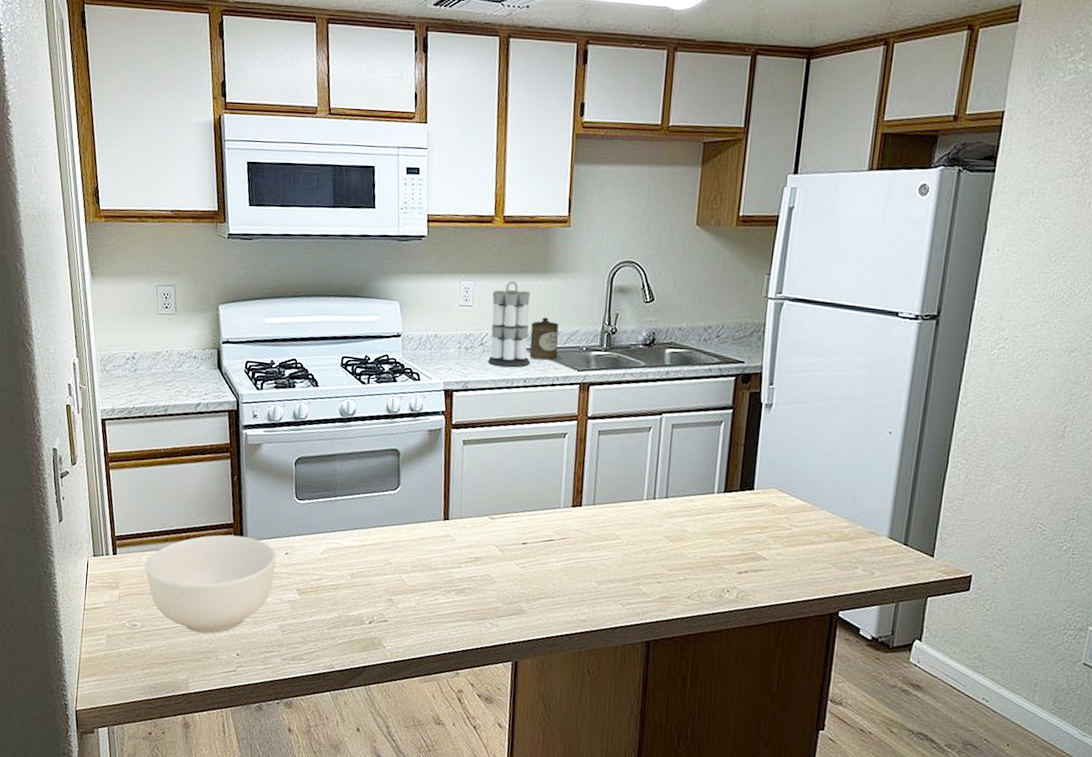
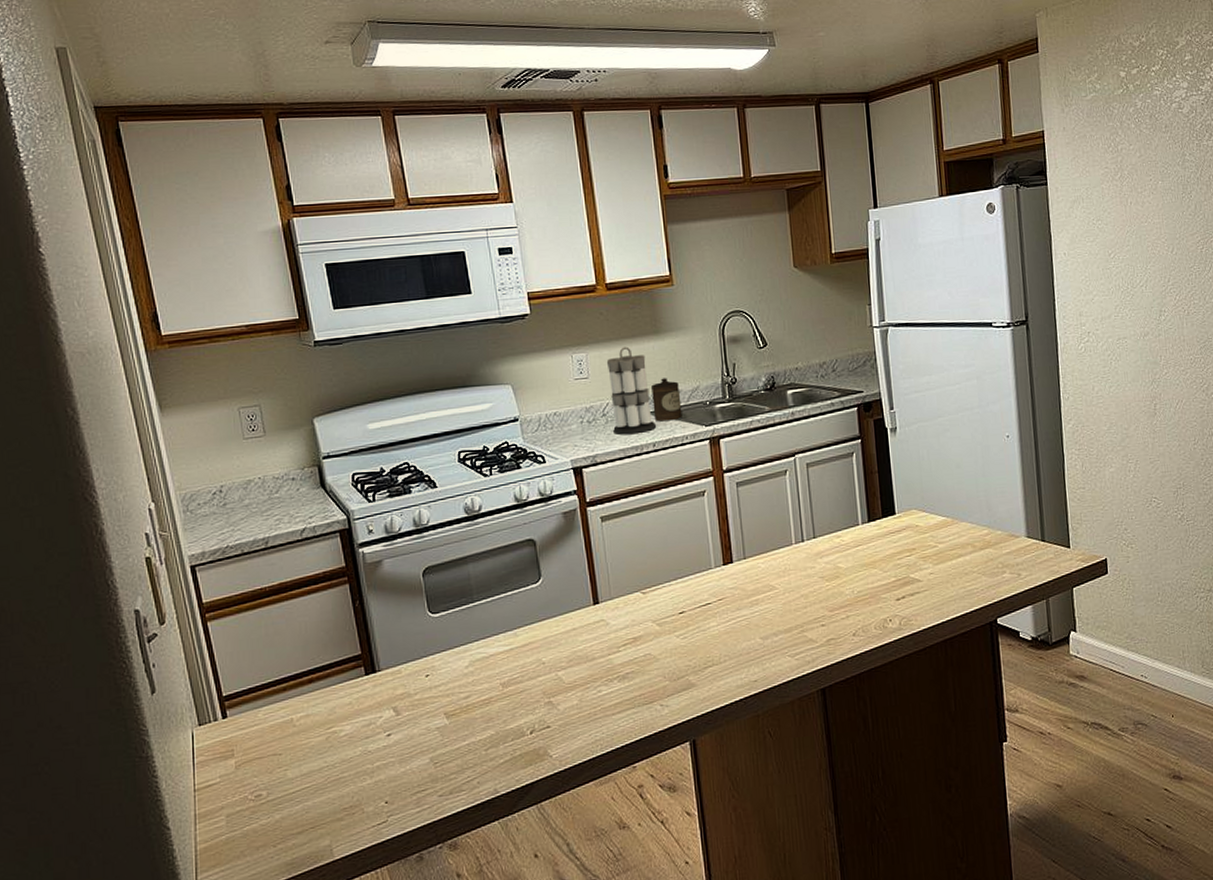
bowl: present [145,535,277,634] -> none [263,666,416,787]

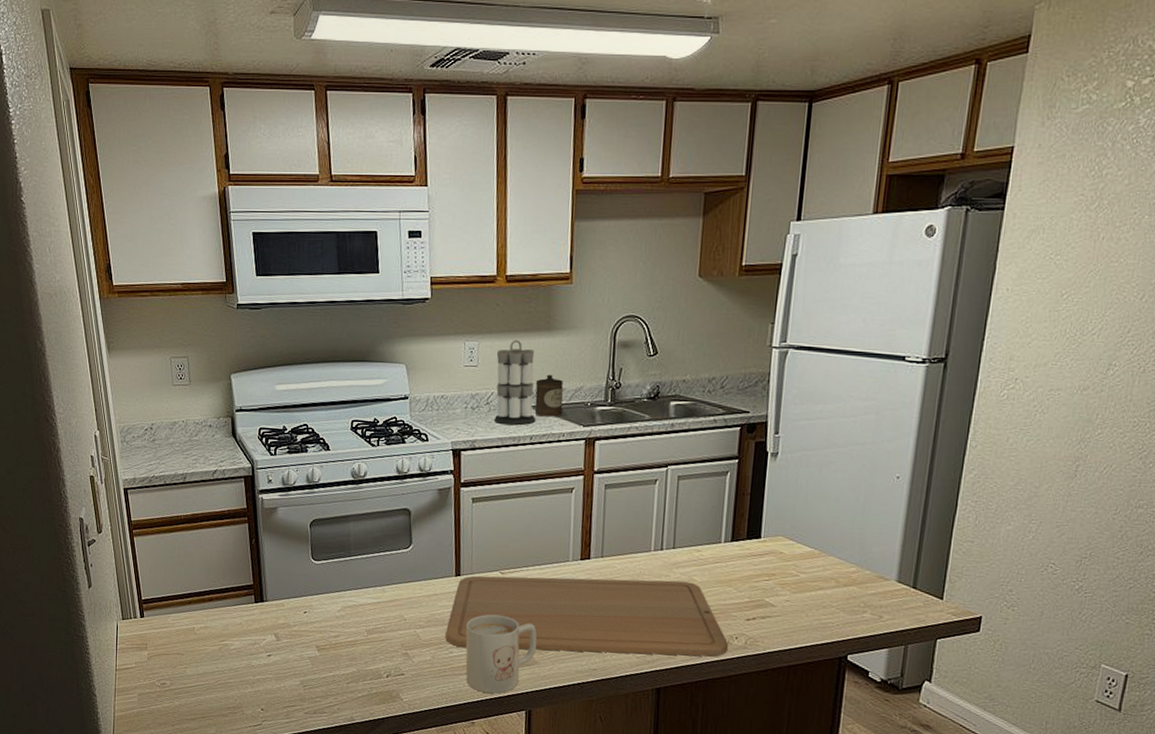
chopping board: none [591,570,885,683] -> present [445,575,729,657]
mug: none [611,639,692,730] -> present [465,614,538,694]

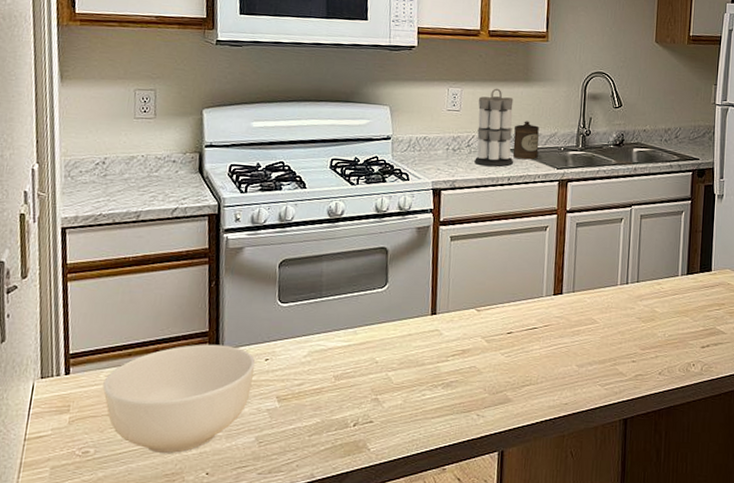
bowl: none [171,596,296,690] -> present [102,344,256,453]
chopping board: present [445,575,729,657] -> none [418,312,687,388]
mug: present [465,614,538,694] -> none [438,353,511,436]

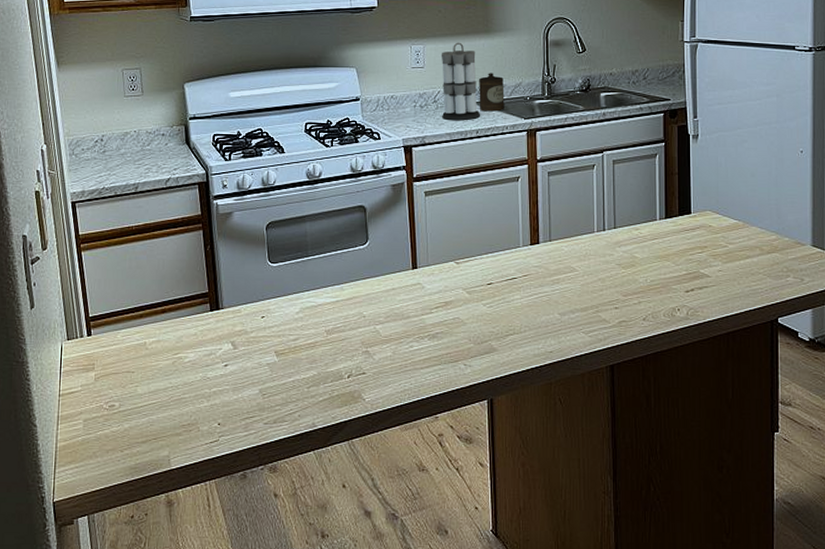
bowl: present [102,344,256,453] -> none [121,304,253,406]

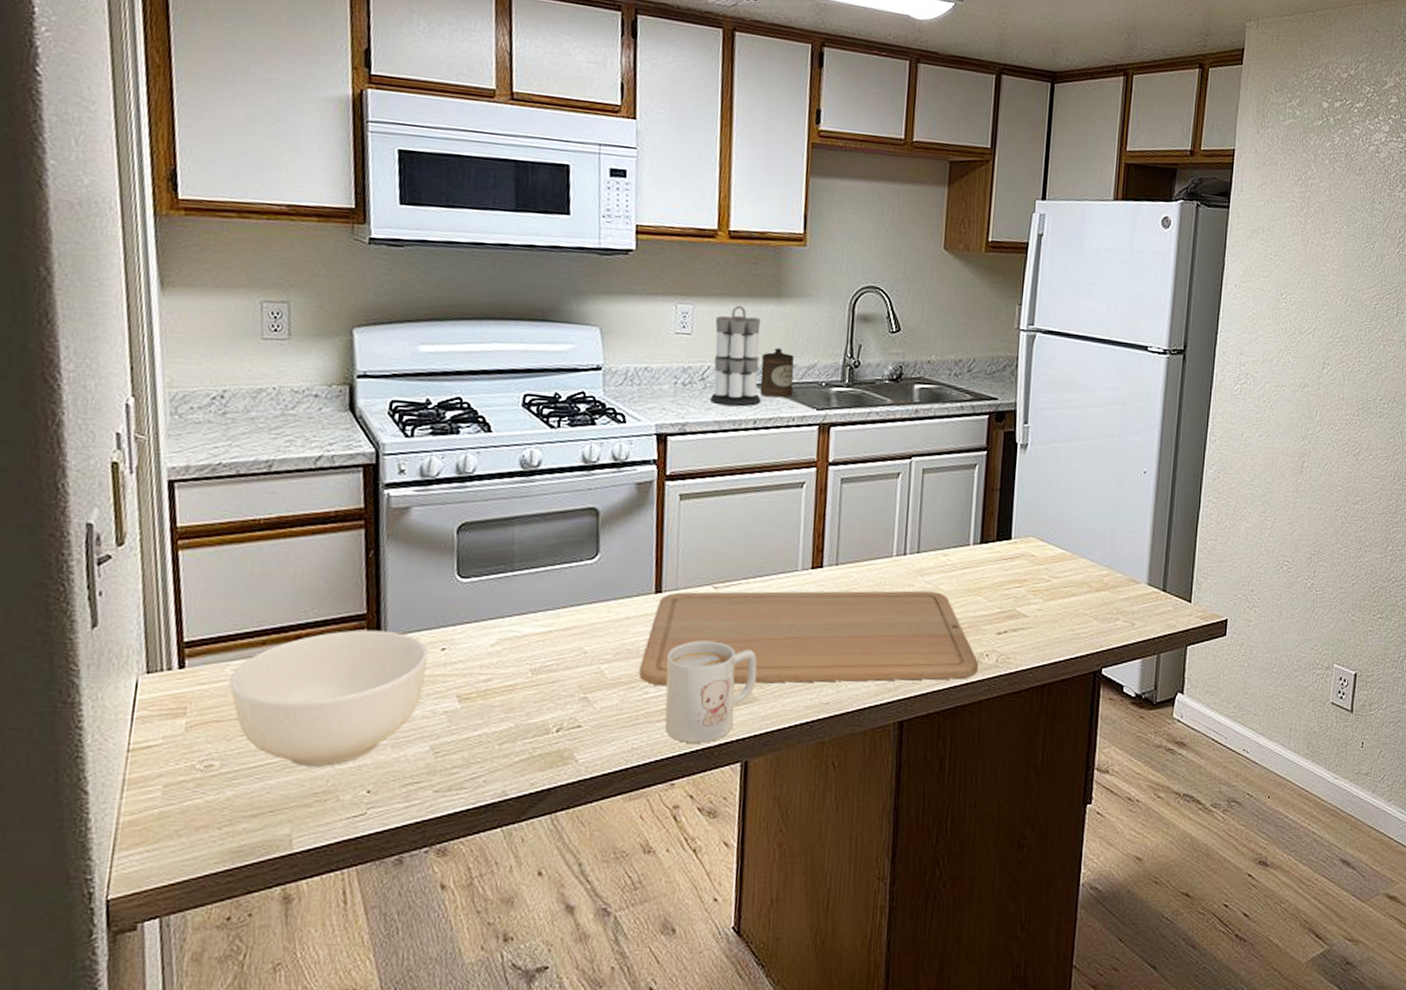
bowl: none [121,304,253,406] -> present [229,629,429,766]
chopping board: none [405,259,672,340] -> present [639,590,979,685]
mug: none [424,305,495,385] -> present [664,640,758,743]

